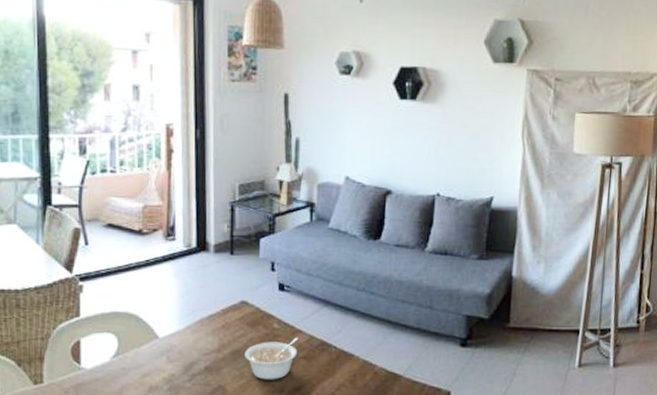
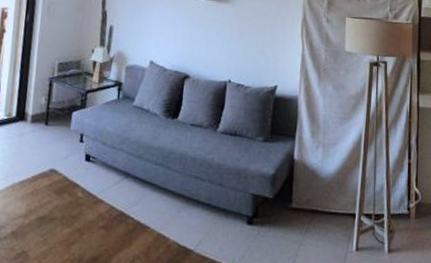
legume: present [244,337,300,380] -> none [49,206,101,248]

